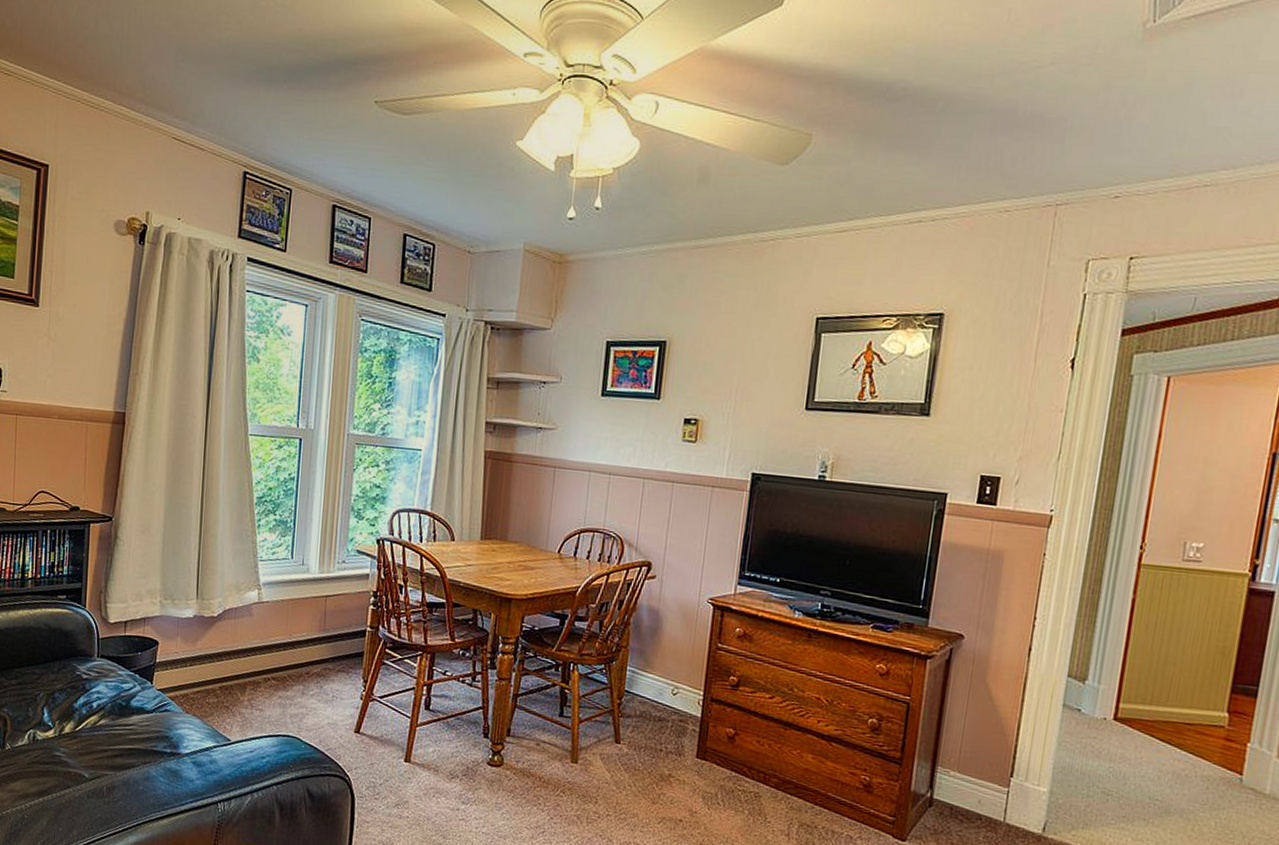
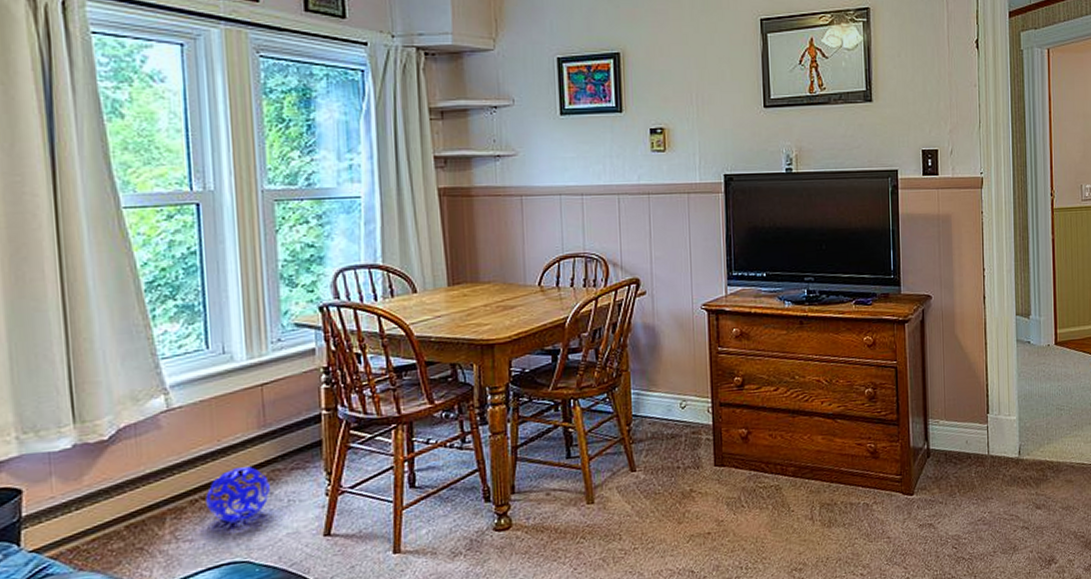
decorative ball: none [275,660,322,704] -> present [205,466,271,524]

